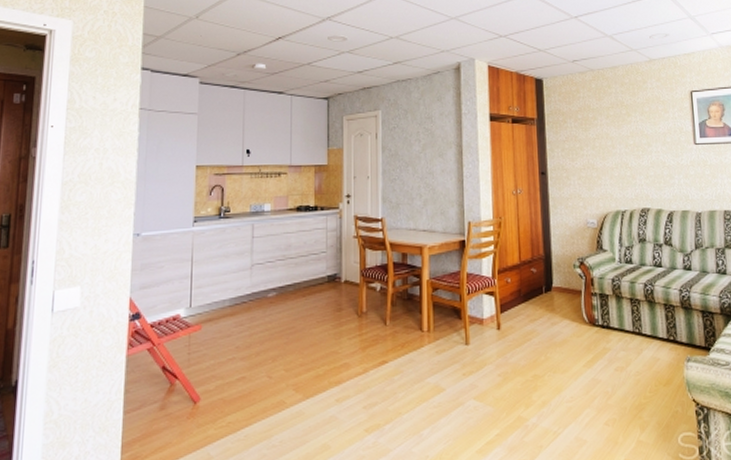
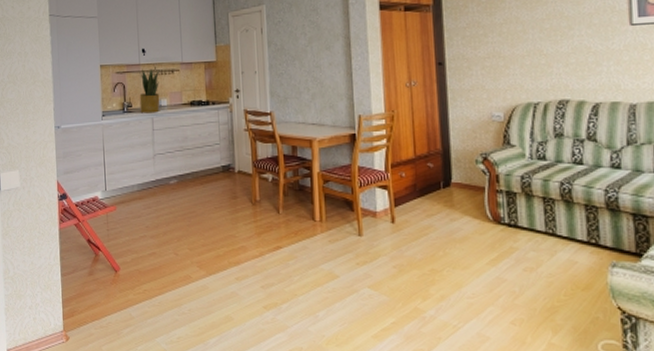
planter: none [239,171,265,219] -> present [139,69,160,114]

